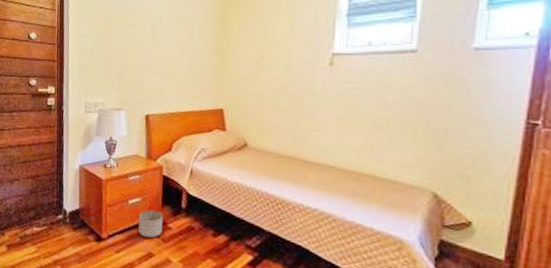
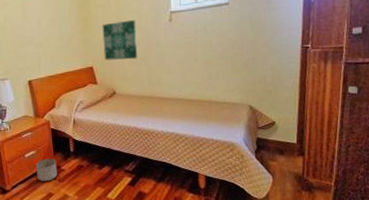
wall art: none [239,58,285,107] -> present [102,19,138,61]

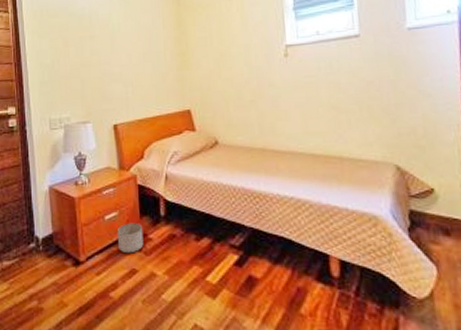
wall art: present [102,19,138,61] -> none [202,54,246,103]

